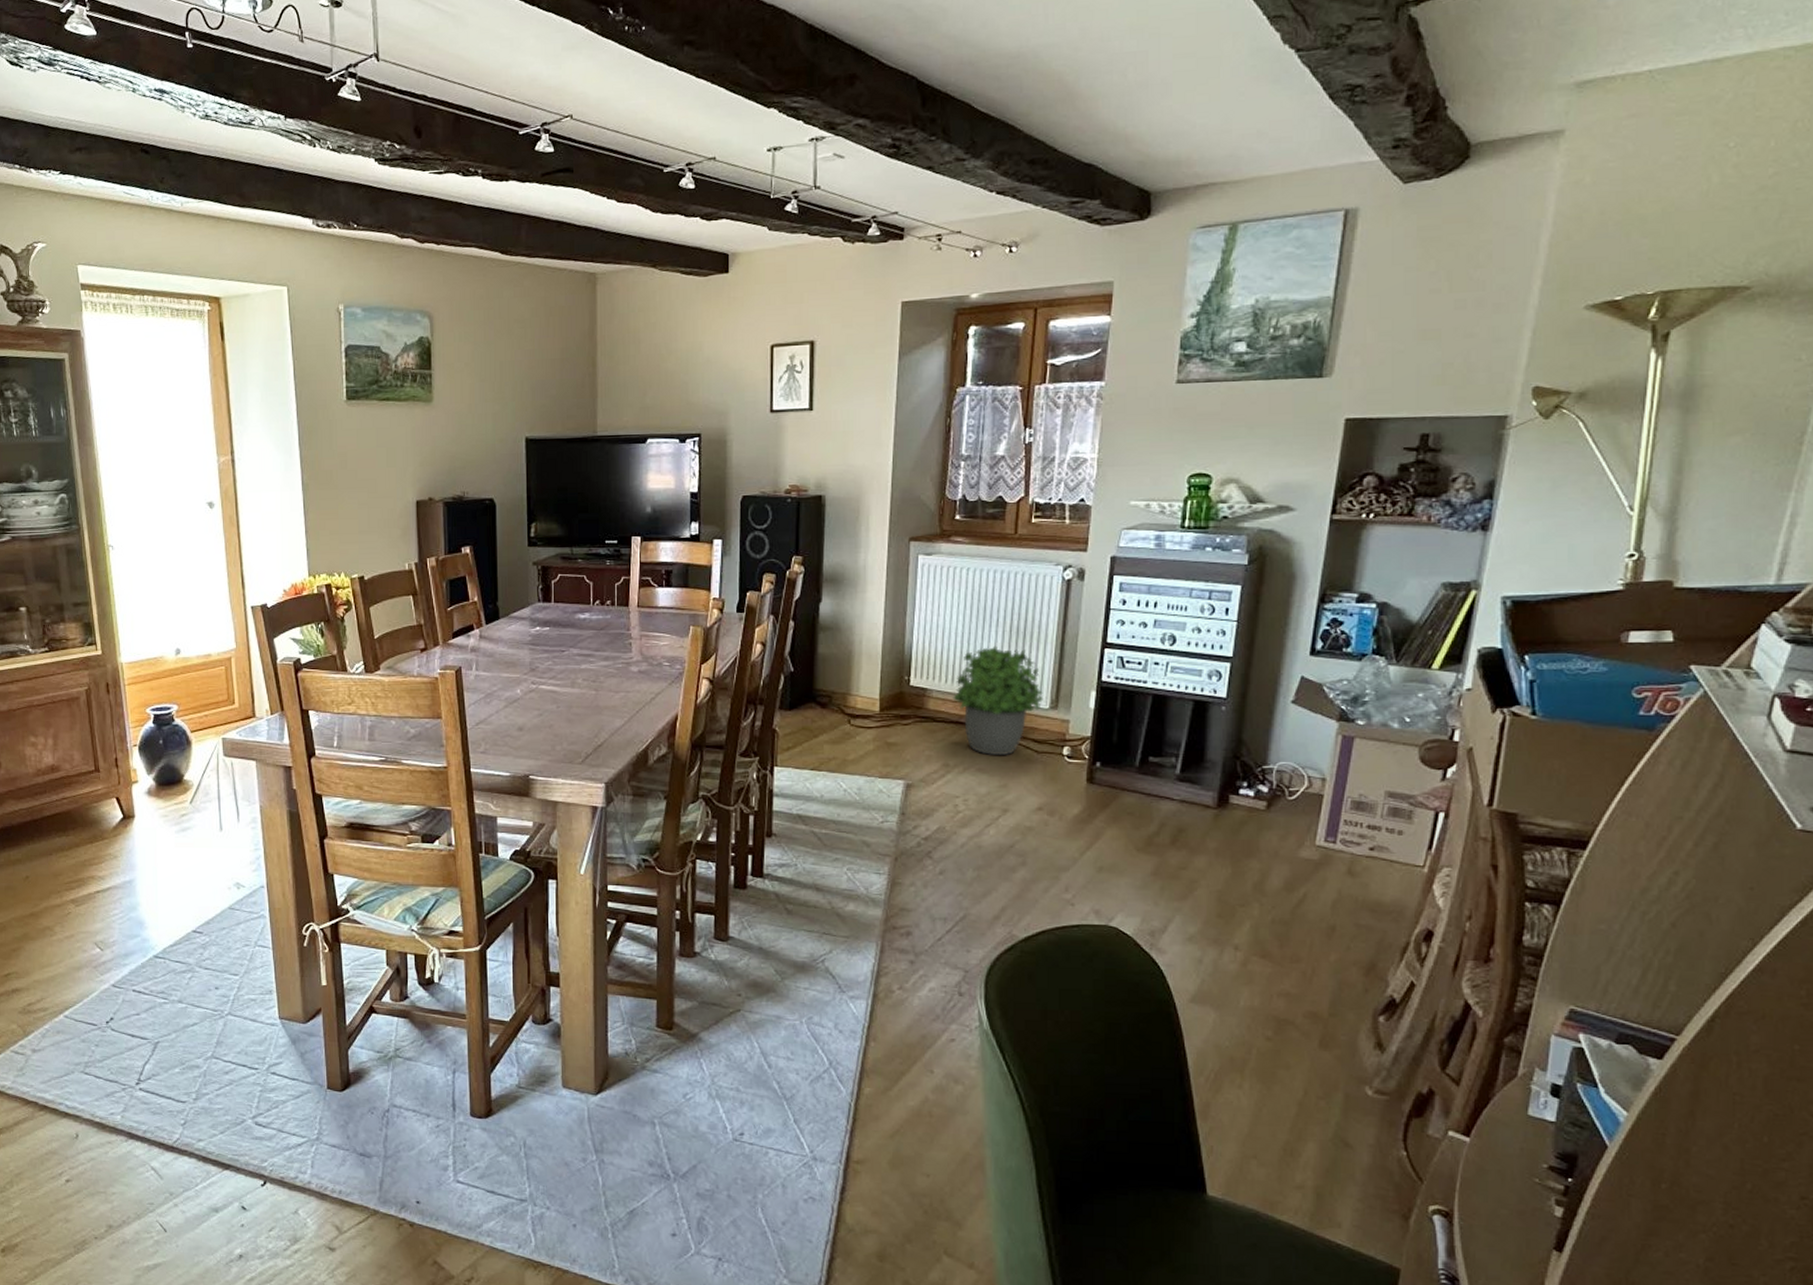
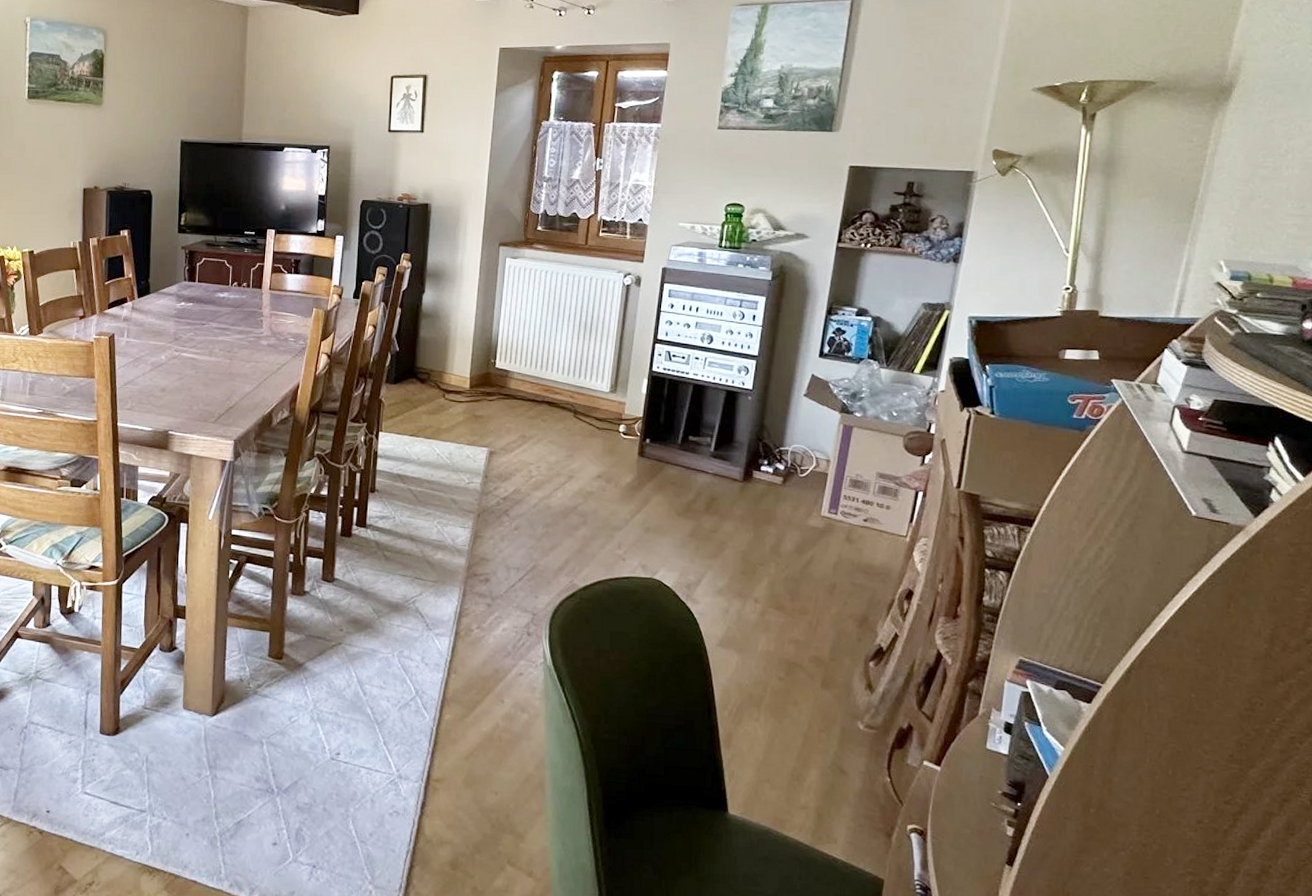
potted plant: present [953,645,1043,756] -> none [530,337,605,430]

